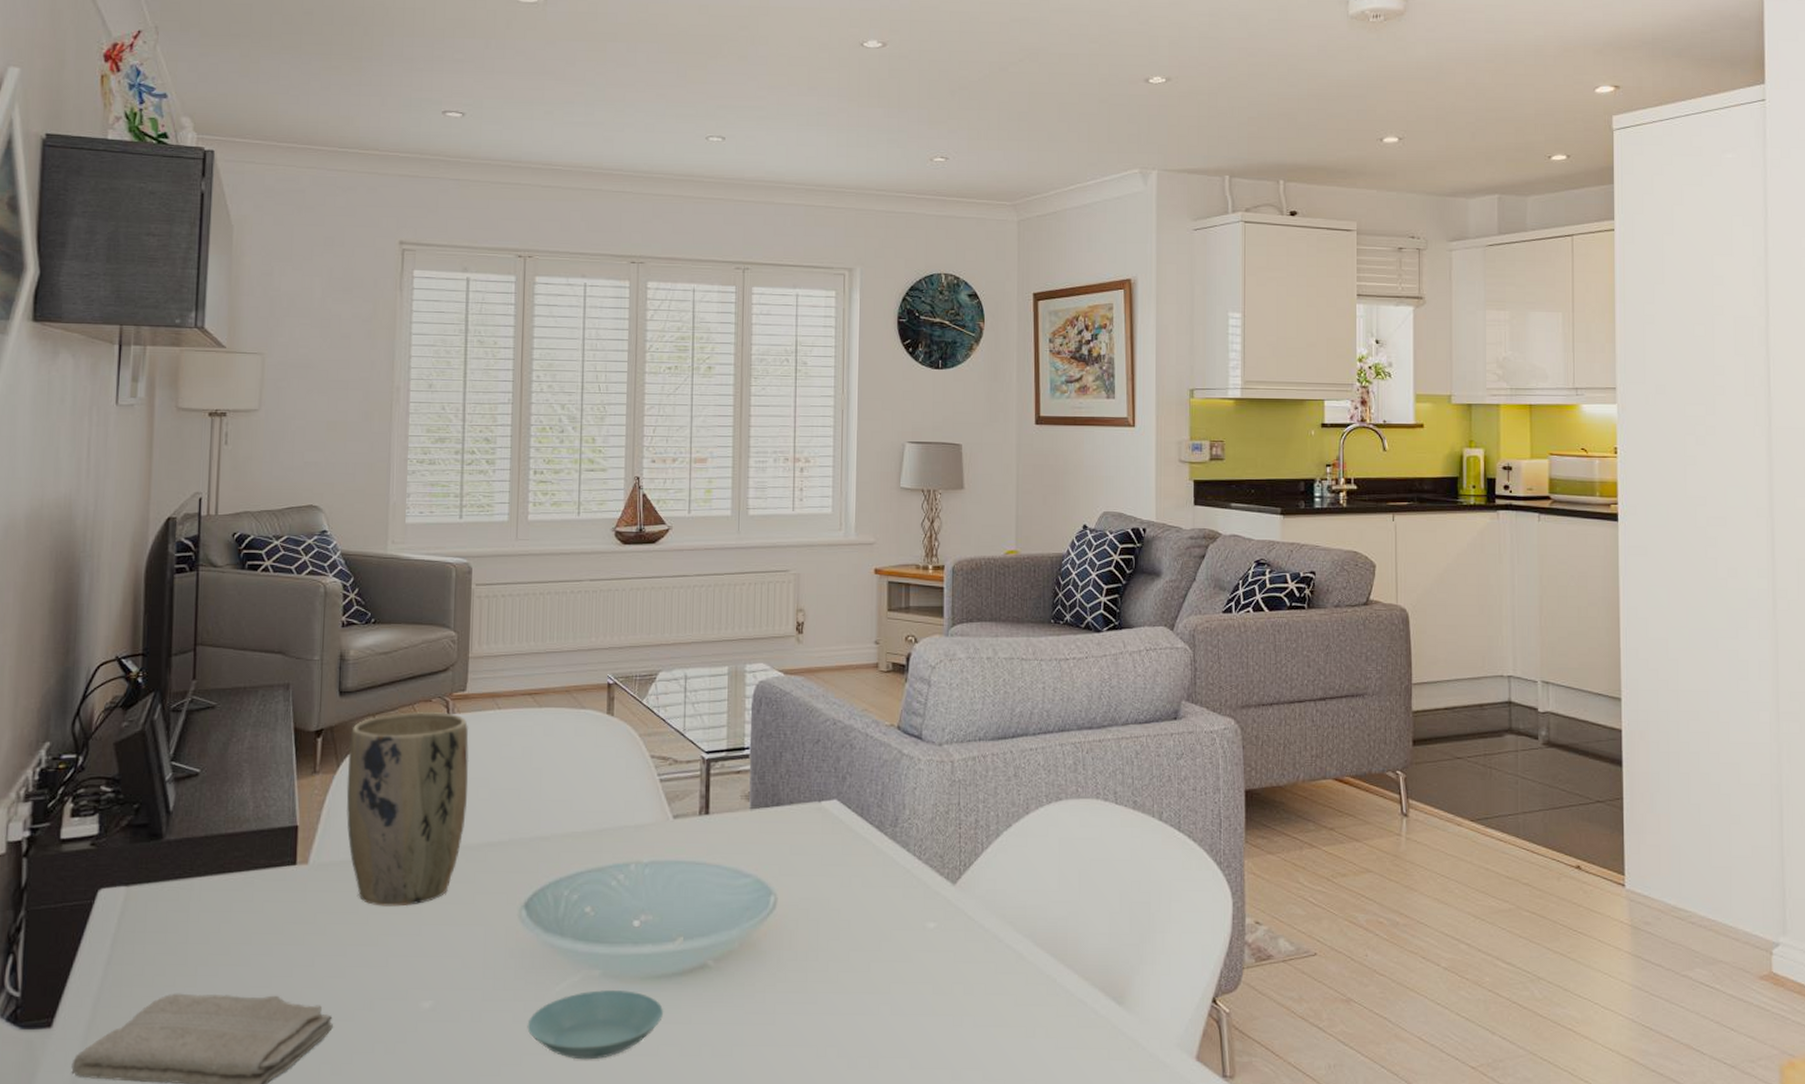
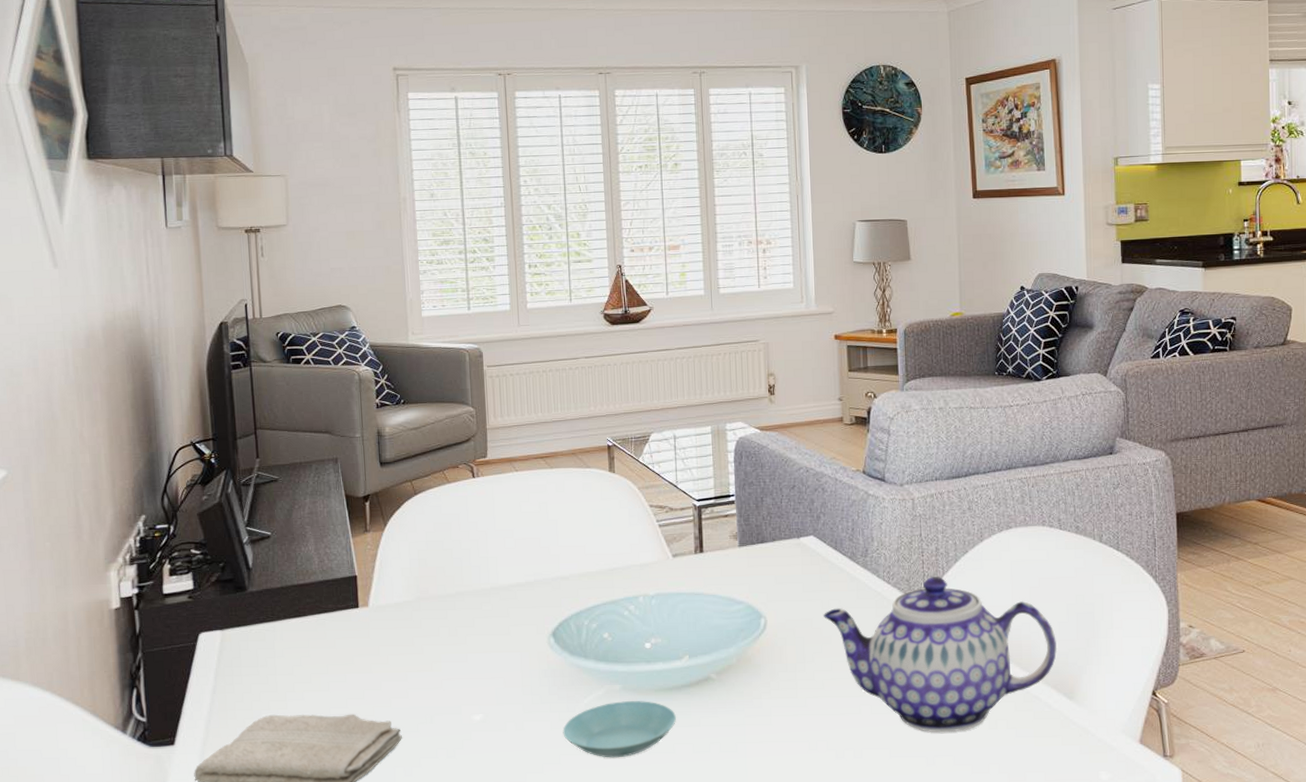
plant pot: present [346,711,469,907] -> none [392,476,496,639]
teapot: none [842,853,1108,1041] -> present [822,577,1058,733]

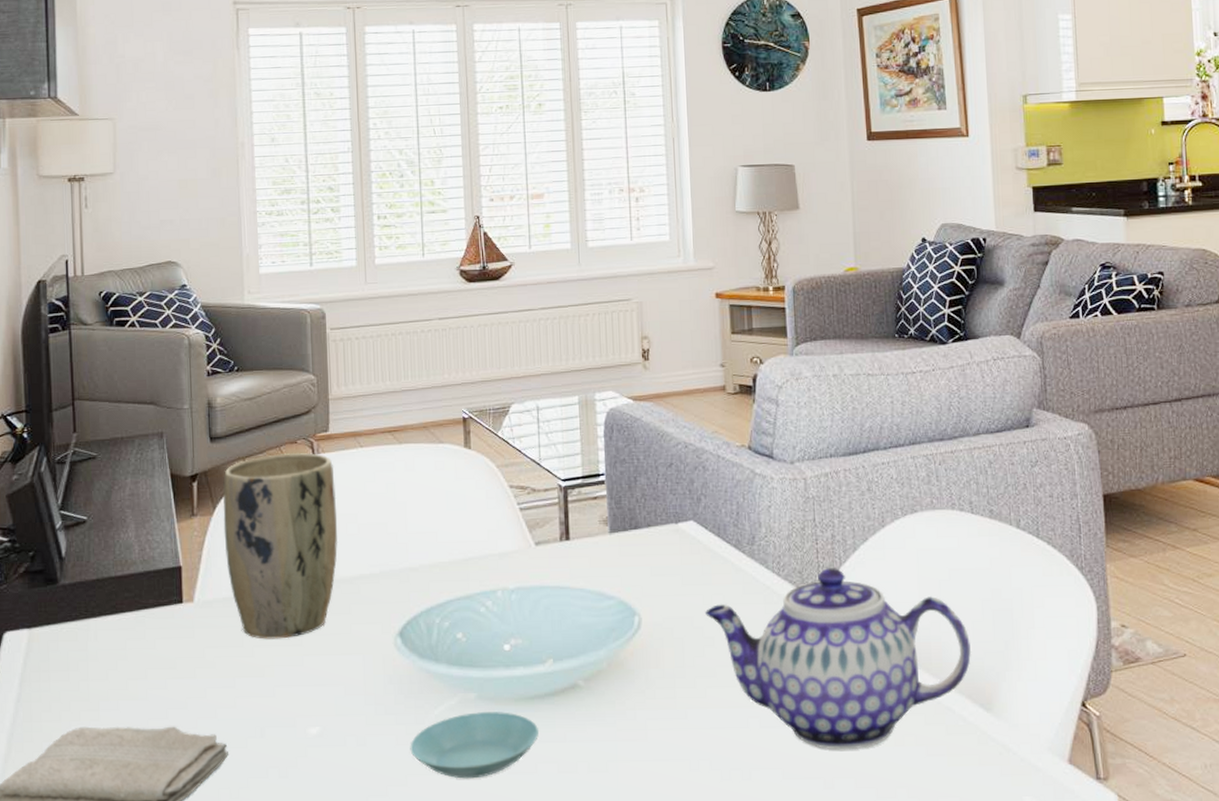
plant pot: none [392,476,496,639] -> present [223,452,338,639]

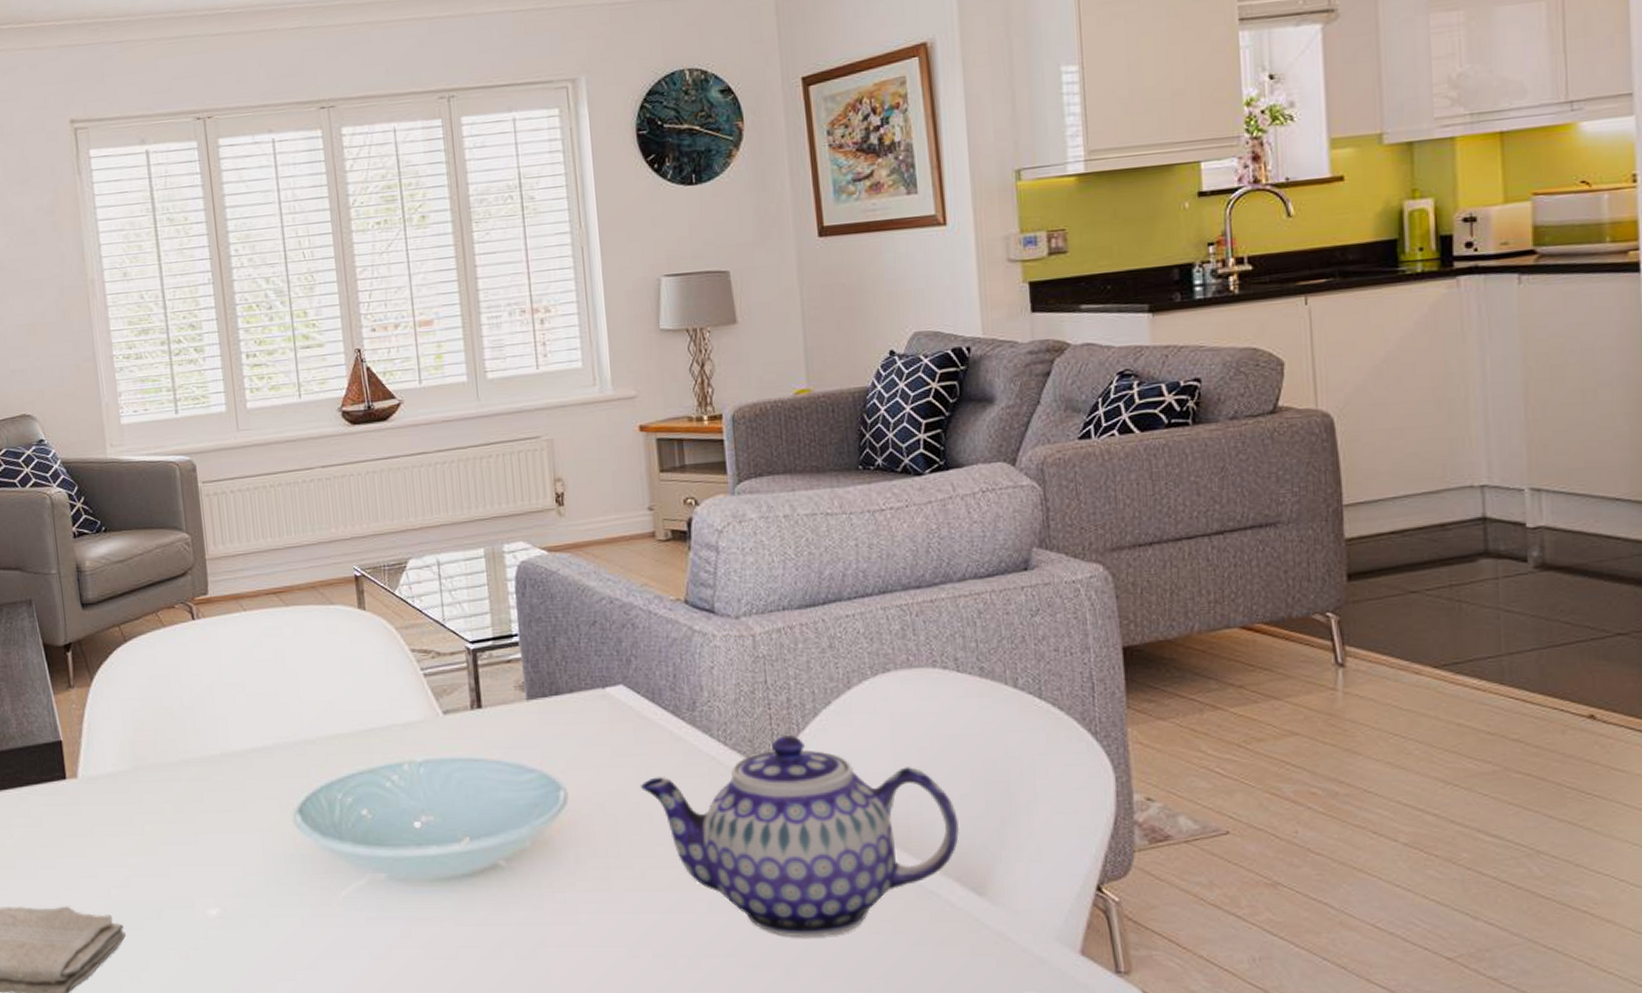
plant pot: present [223,452,338,639] -> none [98,617,226,817]
saucer: present [410,712,538,779] -> none [317,893,457,964]

